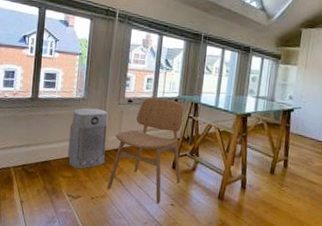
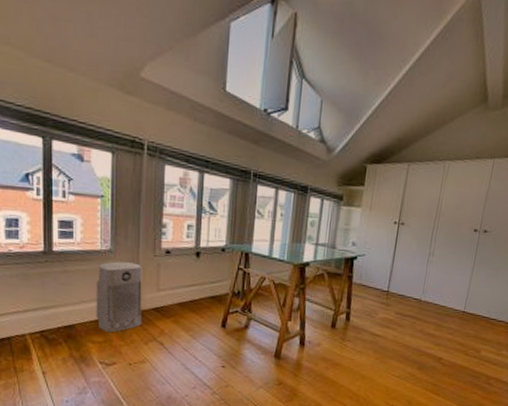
dining chair: present [107,97,184,204] -> none [147,247,233,366]

